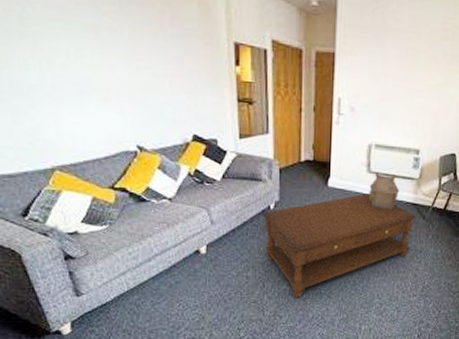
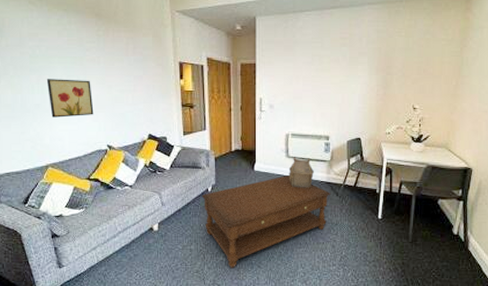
wall art: none [45,50,117,106] -> present [46,79,94,118]

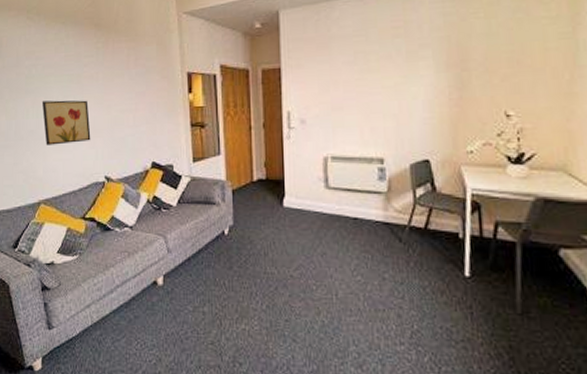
coffee table: present [201,174,331,268] -> none [216,212,392,341]
hut: present [288,157,314,188] -> none [329,188,365,231]

